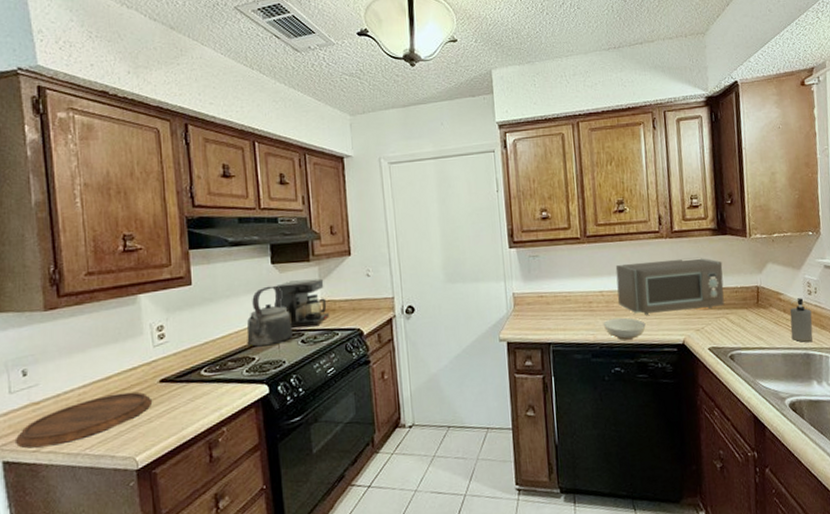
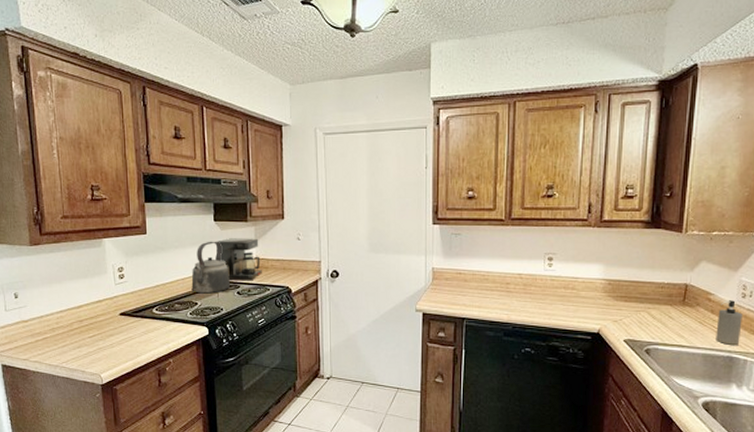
cutting board: present [16,391,151,449] -> none [11,321,113,357]
bowl: present [603,317,646,341] -> none [518,301,562,324]
microwave: present [615,257,725,315] -> none [535,249,651,301]

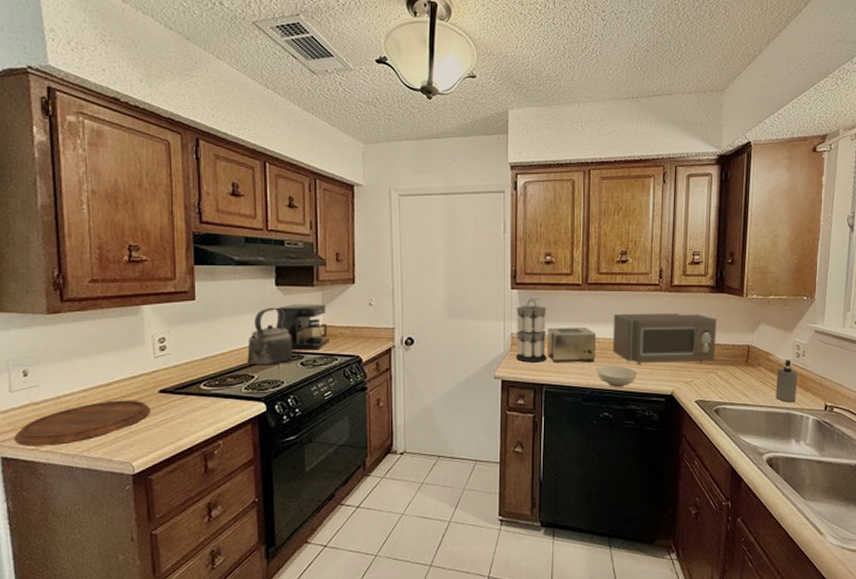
cutting board: none [11,321,113,357] -> present [15,400,150,447]
spice rack: none [437,235,469,297] -> present [516,300,547,363]
toaster: none [468,262,518,298] -> present [547,326,596,363]
bowl: none [518,301,562,324] -> present [596,365,637,388]
microwave: none [535,249,651,301] -> present [612,312,717,364]

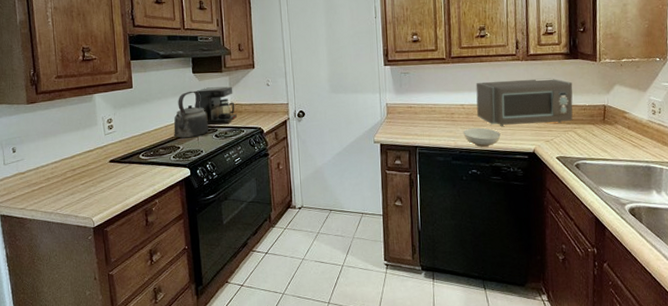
cutting board: present [15,400,150,447] -> none [9,168,104,206]
spice rack: present [516,300,547,363] -> none [390,74,419,128]
toaster: present [547,326,596,363] -> none [417,95,462,128]
soap dispenser: present [776,360,798,402] -> none [634,117,655,156]

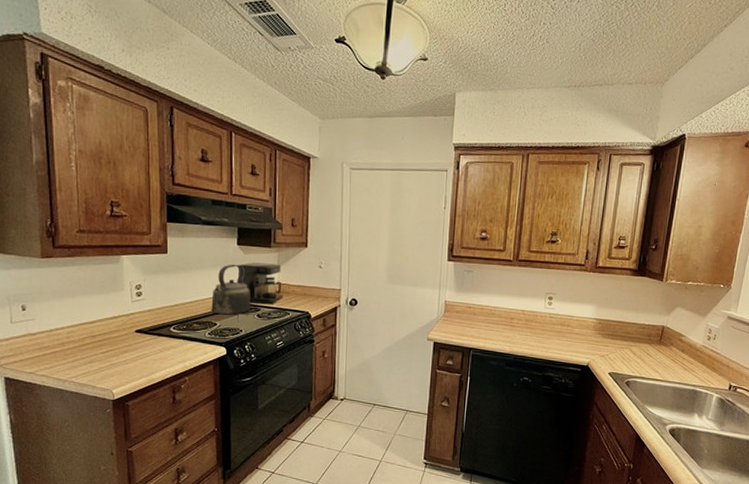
bowl: present [463,127,501,148] -> none [520,335,557,356]
microwave: present [475,78,573,126] -> none [536,289,636,339]

